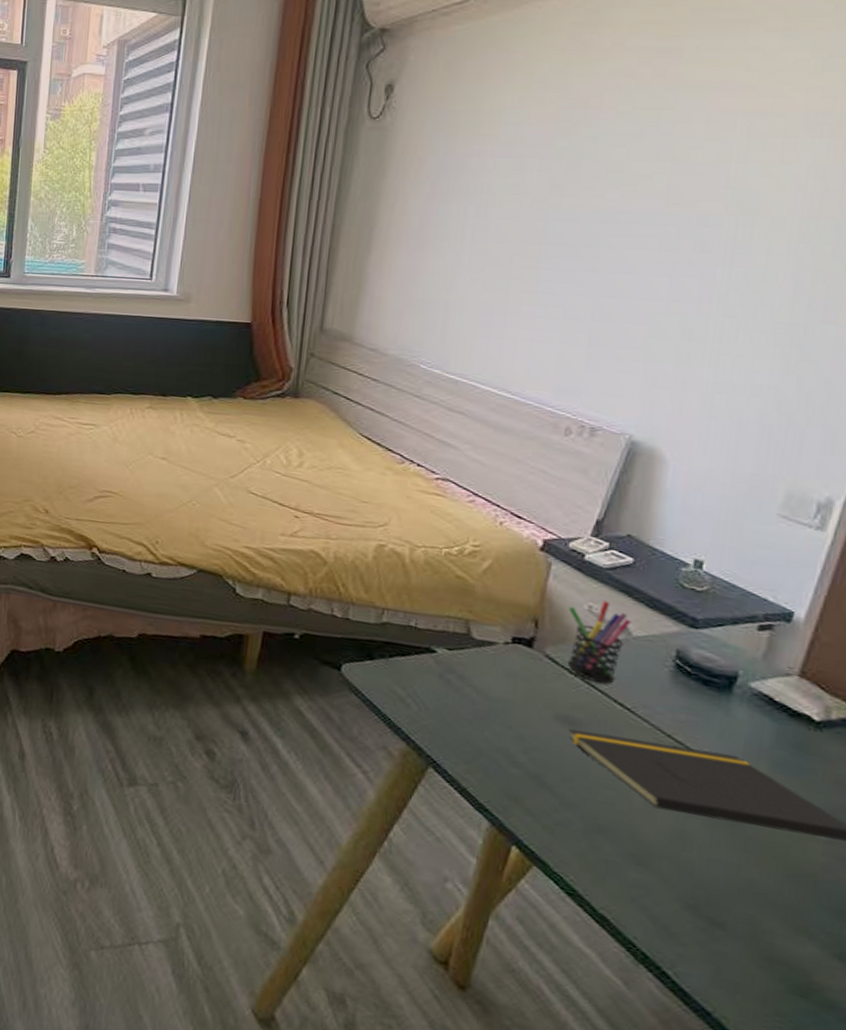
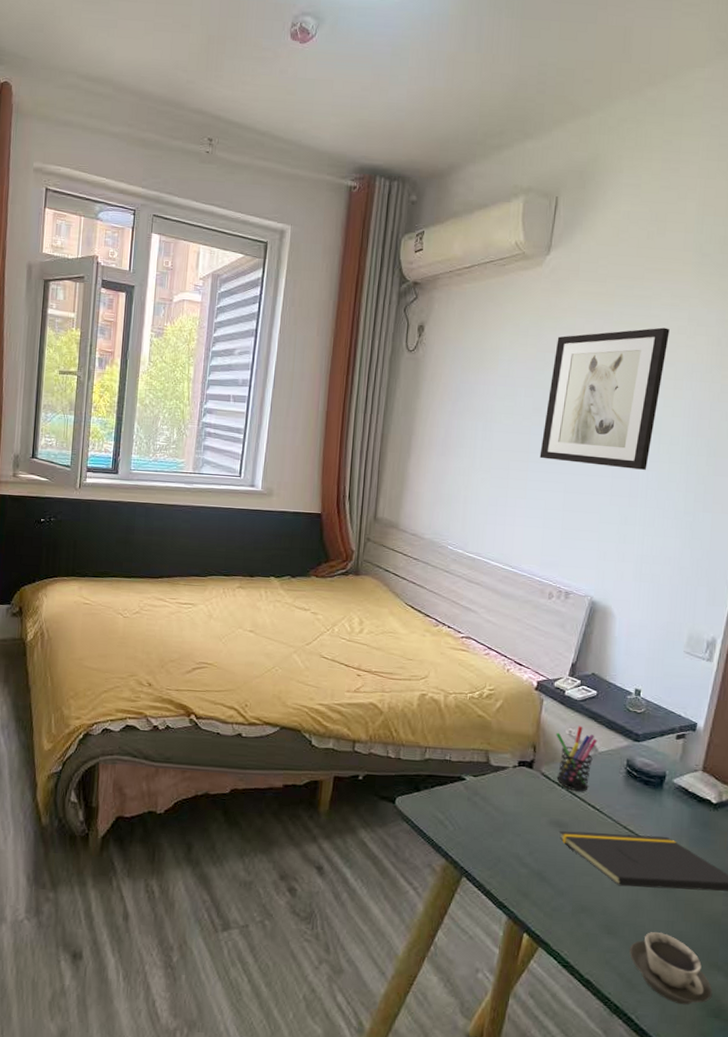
wall art: none [558,63,779,265] -> present [539,327,670,470]
cup: none [668,872,799,975] -> present [629,932,713,1005]

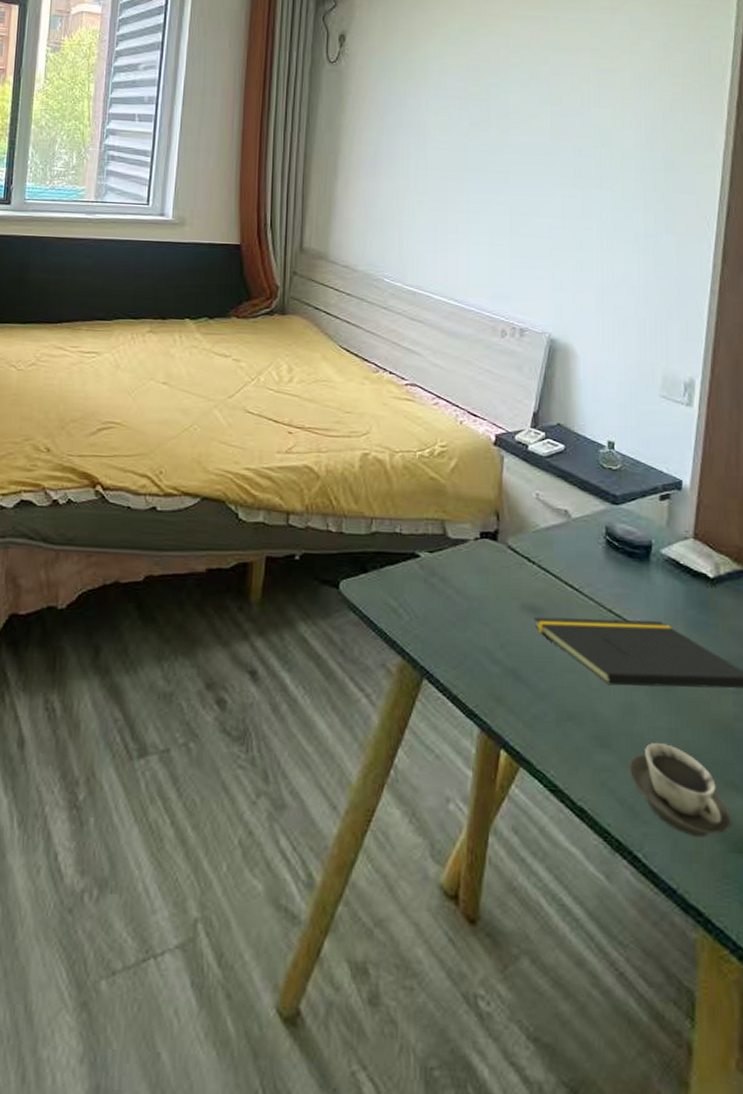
wall art: present [539,327,670,470] -> none [480,32,611,188]
pen holder: present [556,725,598,792] -> none [521,487,570,568]

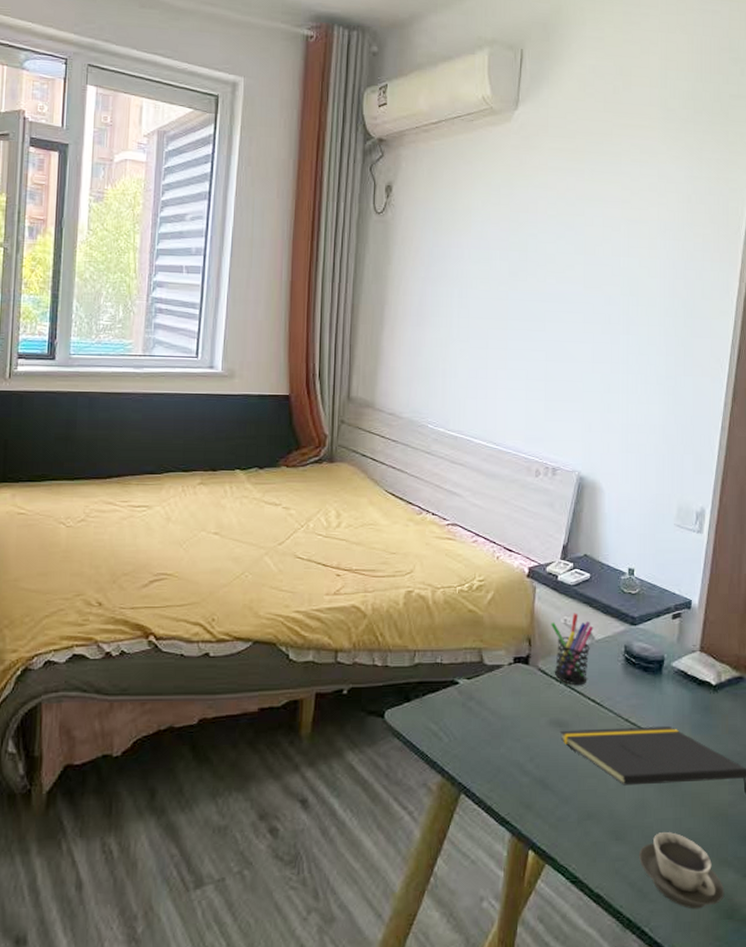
pen holder: none [521,487,570,568] -> present [551,613,594,686]

